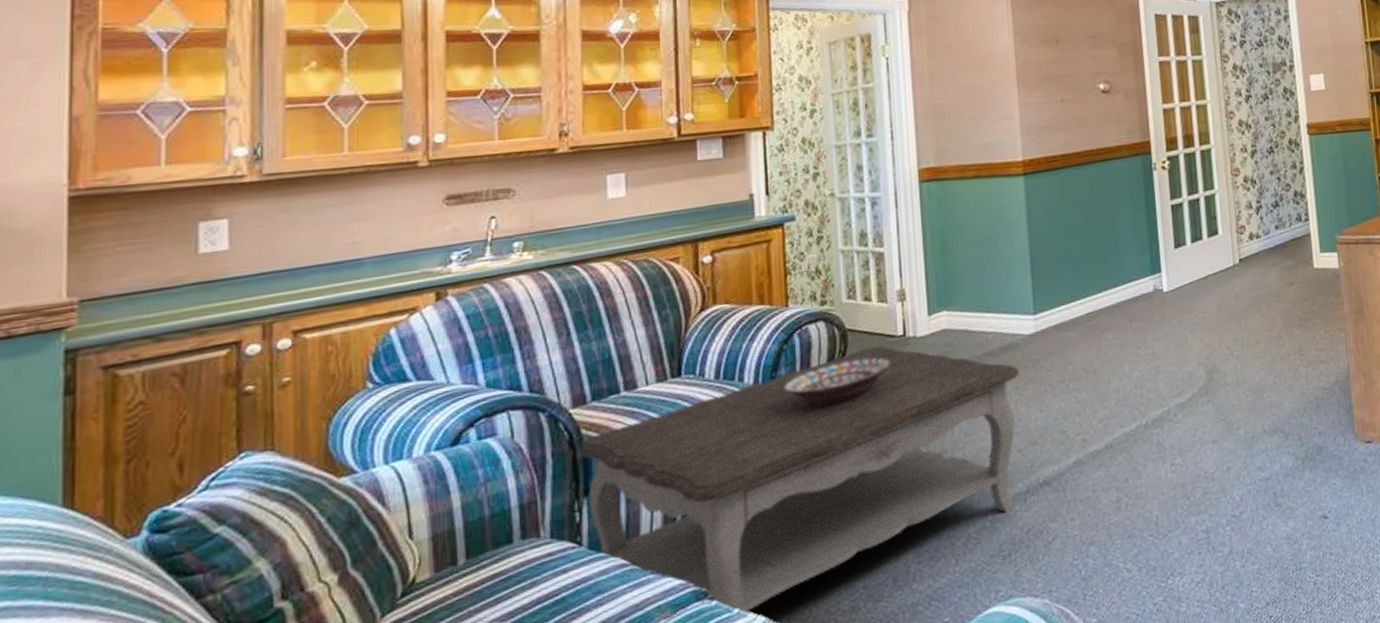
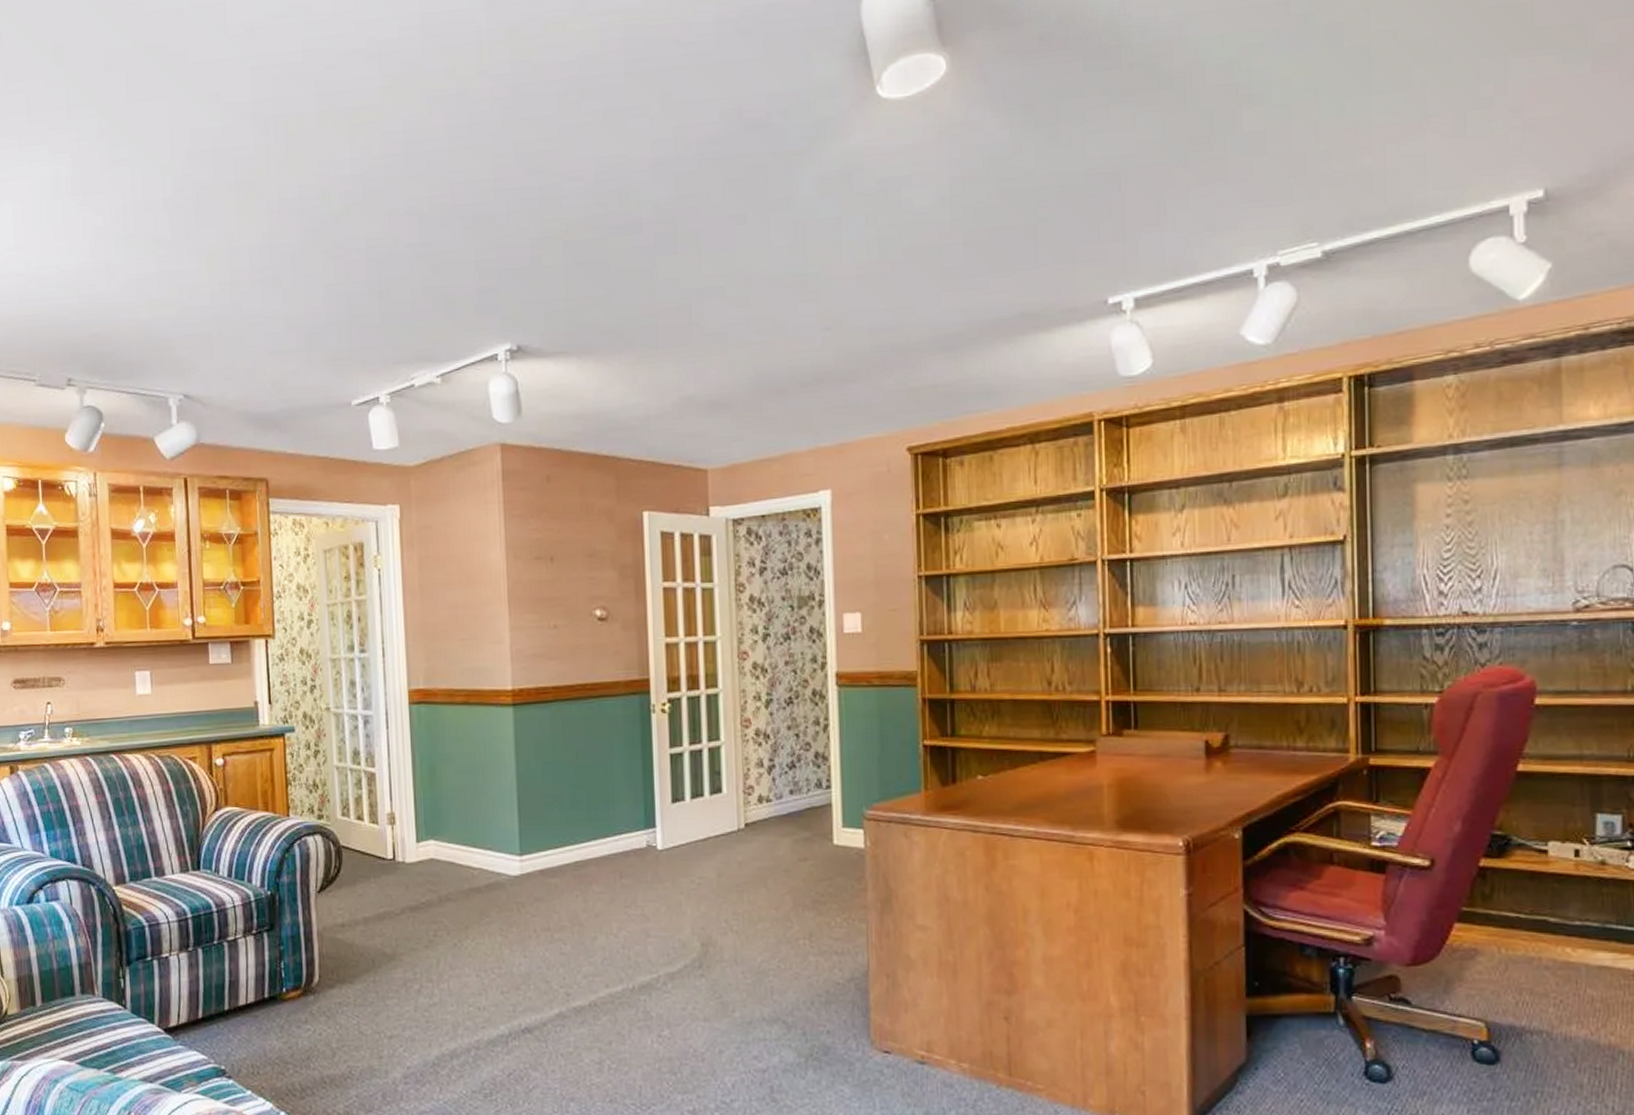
coffee table: present [578,346,1020,615] -> none [120,866,504,1097]
decorative bowl: present [784,357,890,406] -> none [286,877,381,918]

